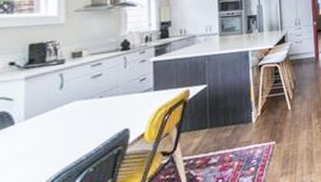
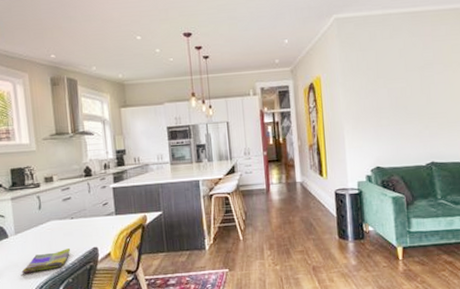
dish towel: none [27,132,96,167] -> present [21,248,71,274]

